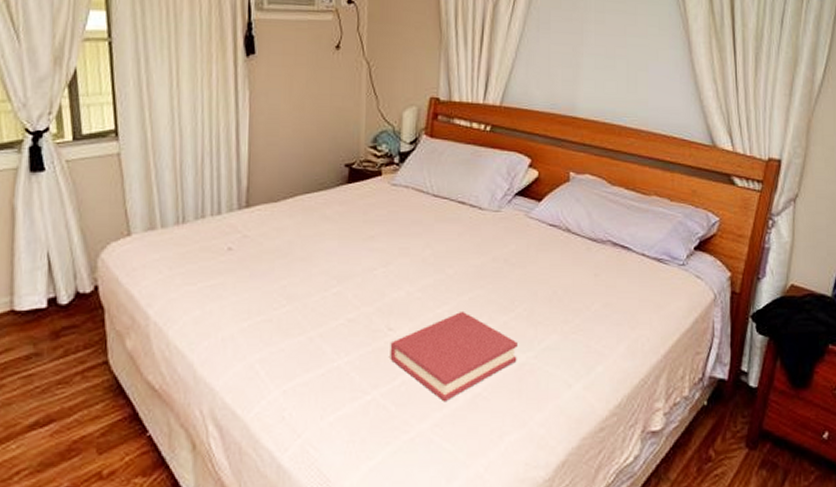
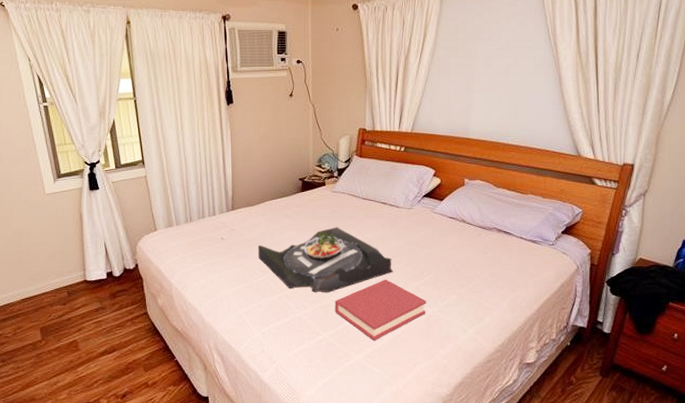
serving tray: none [281,235,473,331] -> present [257,227,393,293]

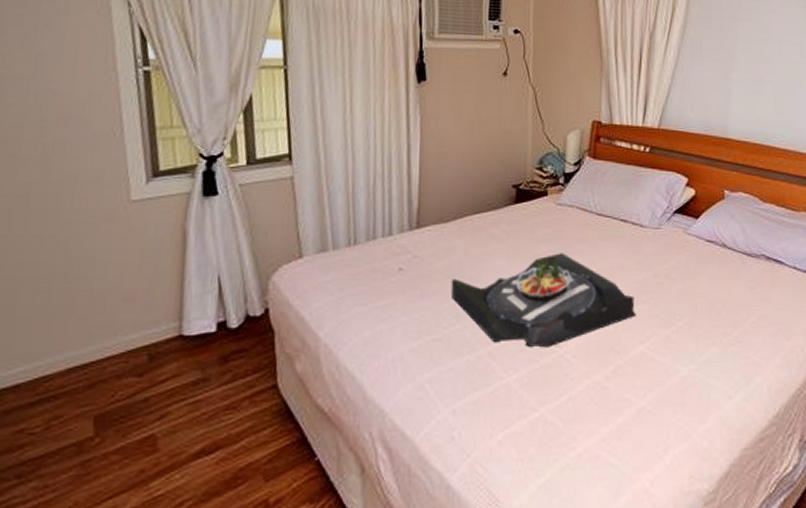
hardback book: present [335,279,426,341] -> none [557,325,680,417]

